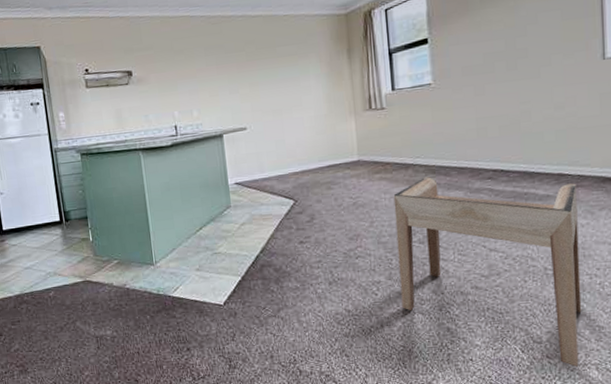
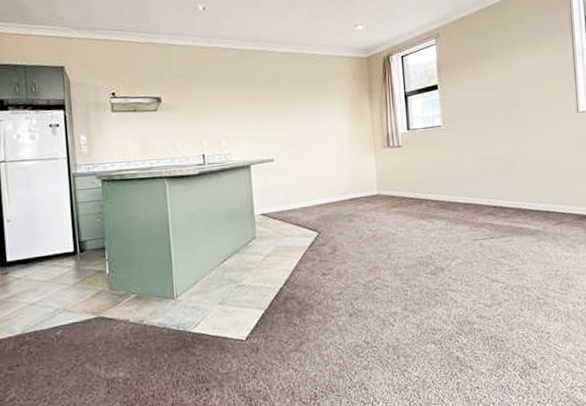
side table: present [393,177,582,367] -> none [408,211,568,390]

